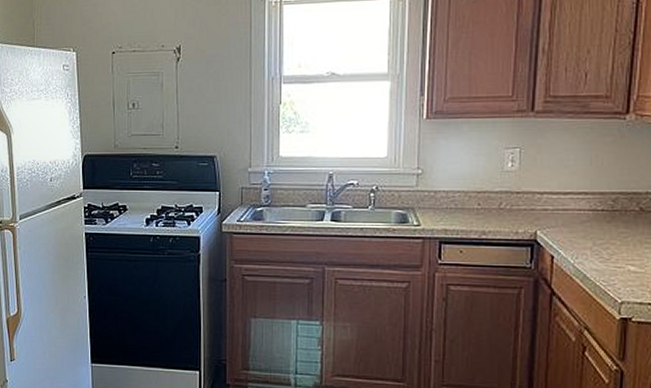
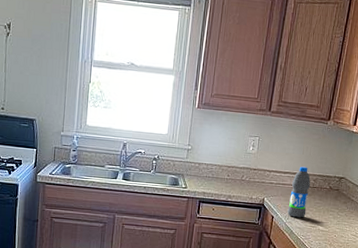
water bottle: none [575,182,609,256] -> present [287,166,311,218]

